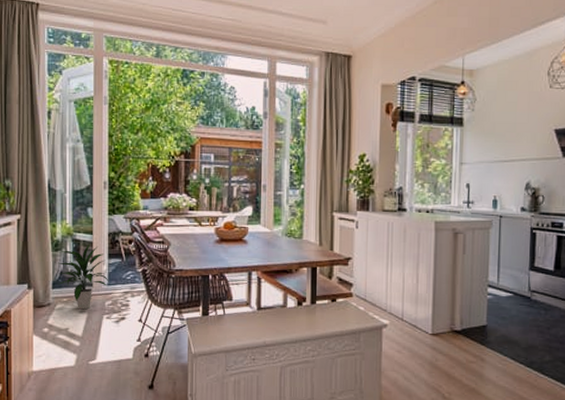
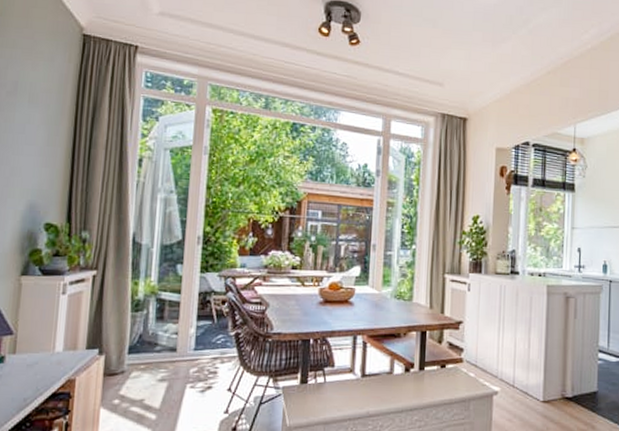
indoor plant: present [56,243,109,310] -> none [135,303,196,378]

